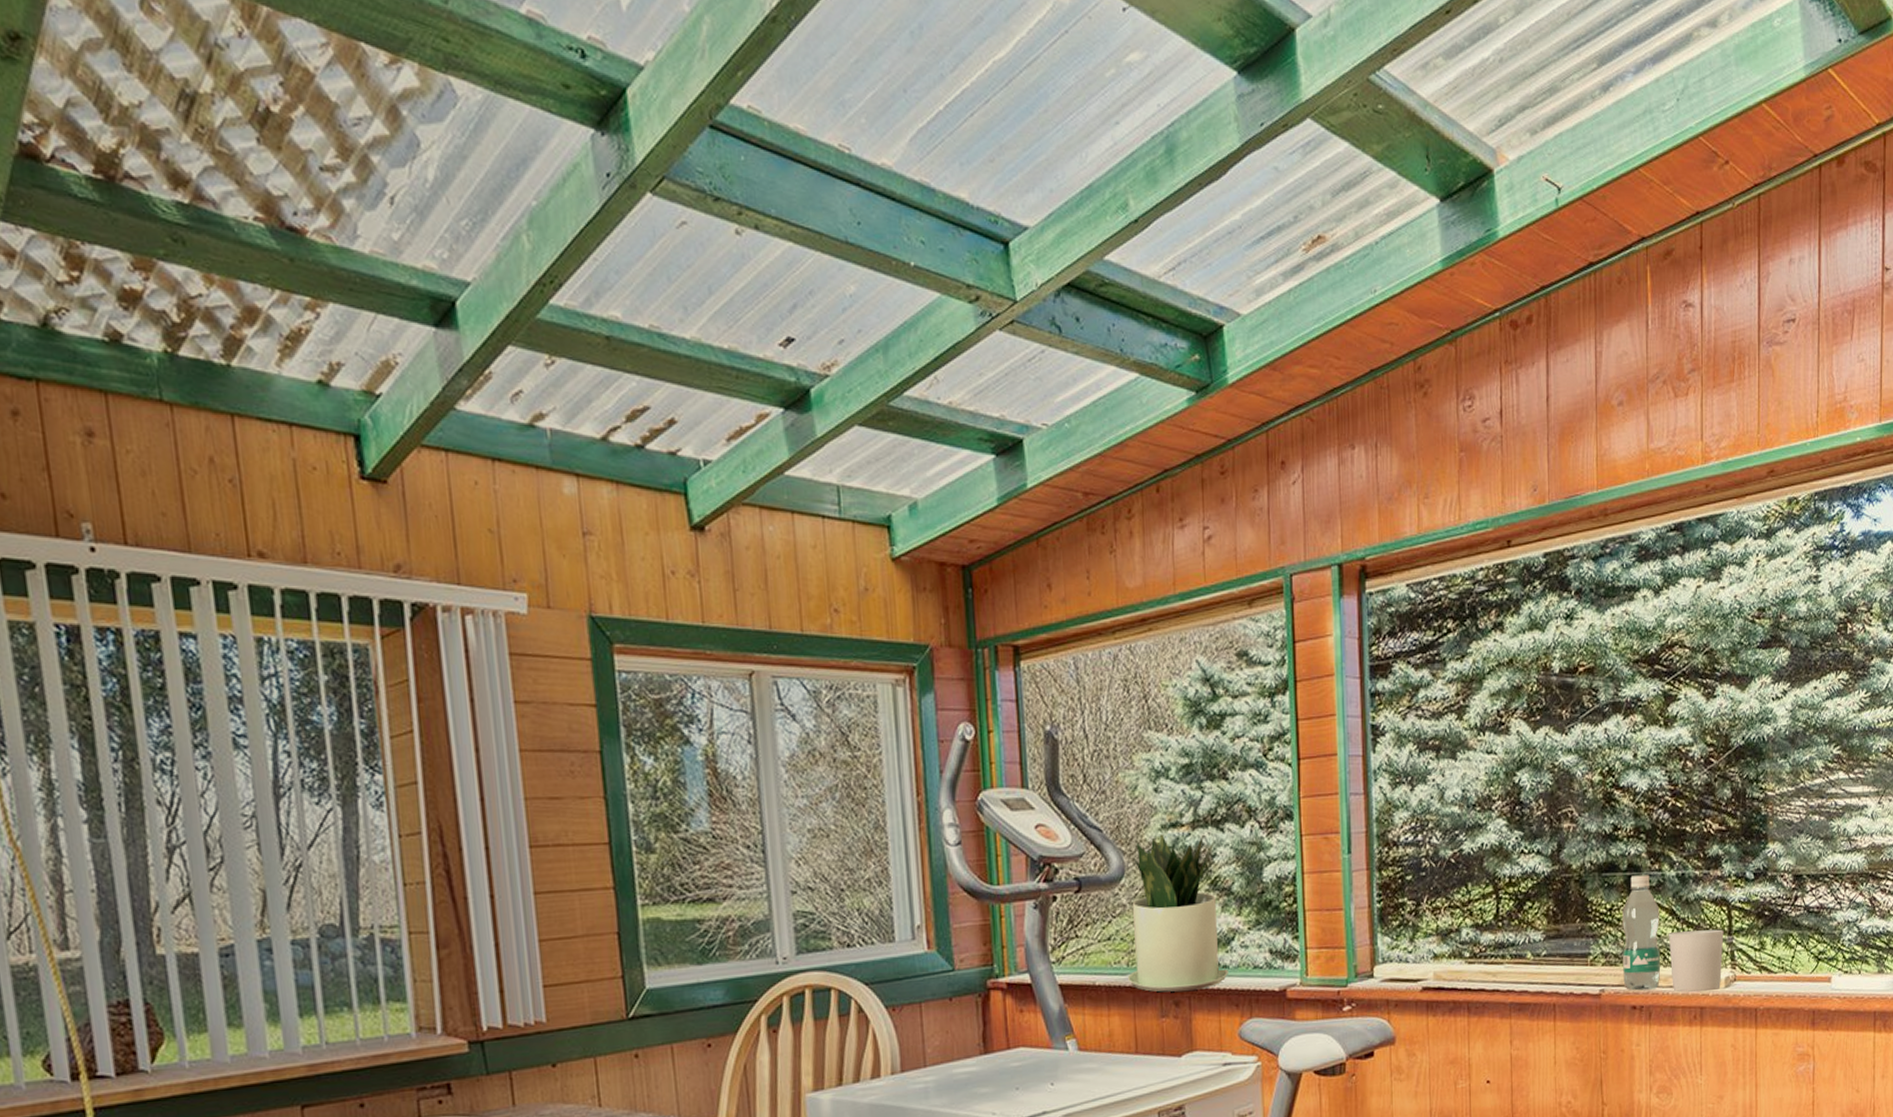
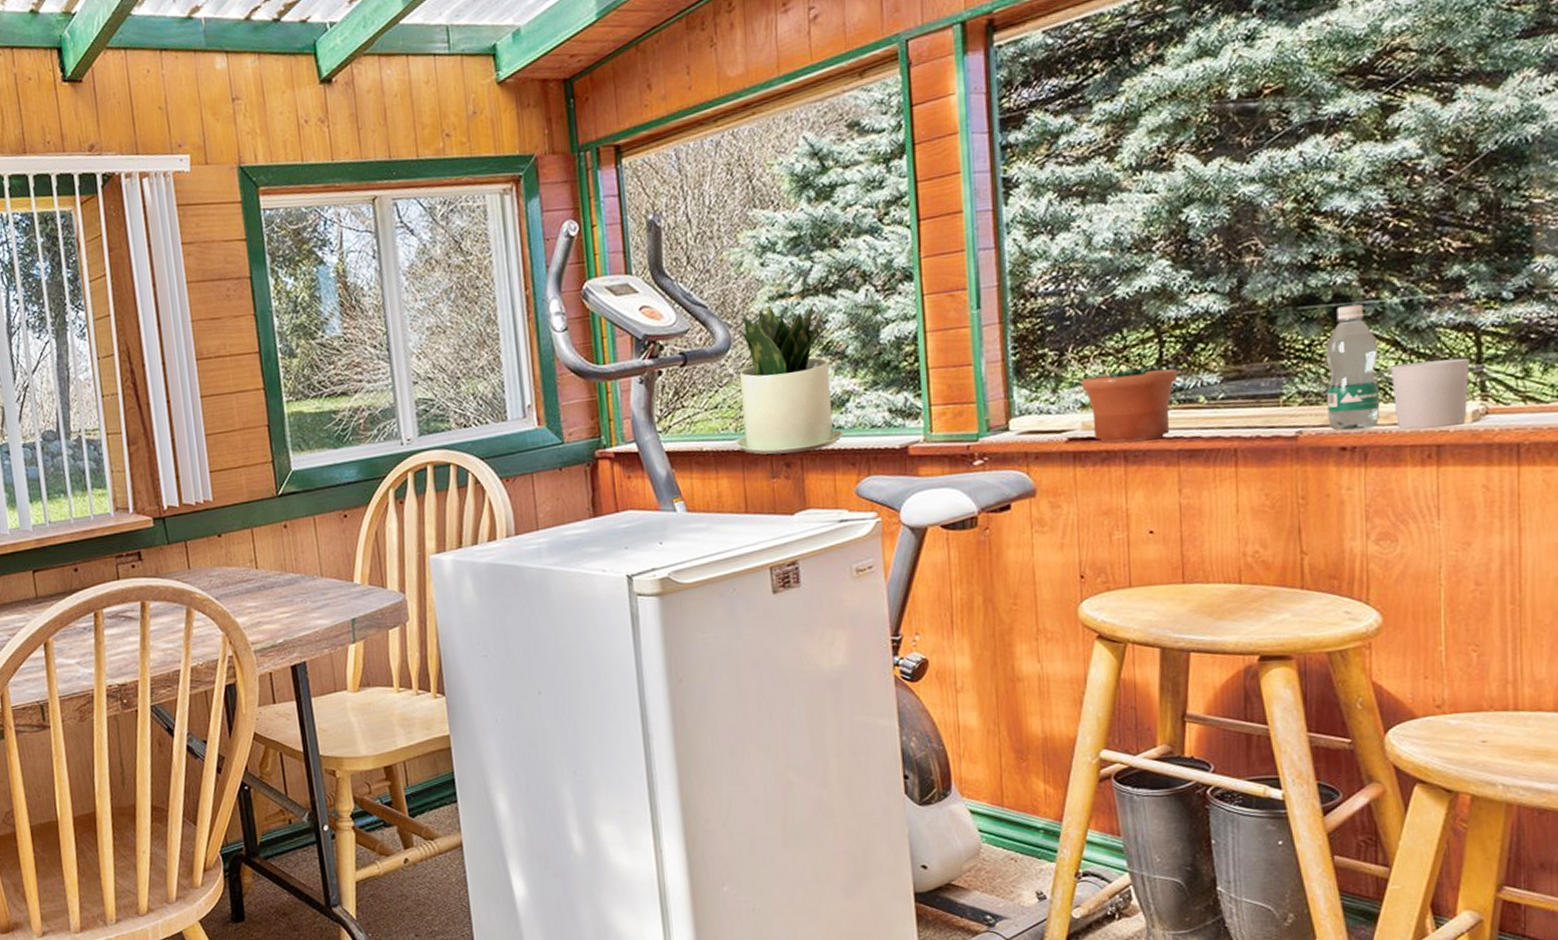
planter: none [1434,921,1511,995] -> present [1081,367,1178,444]

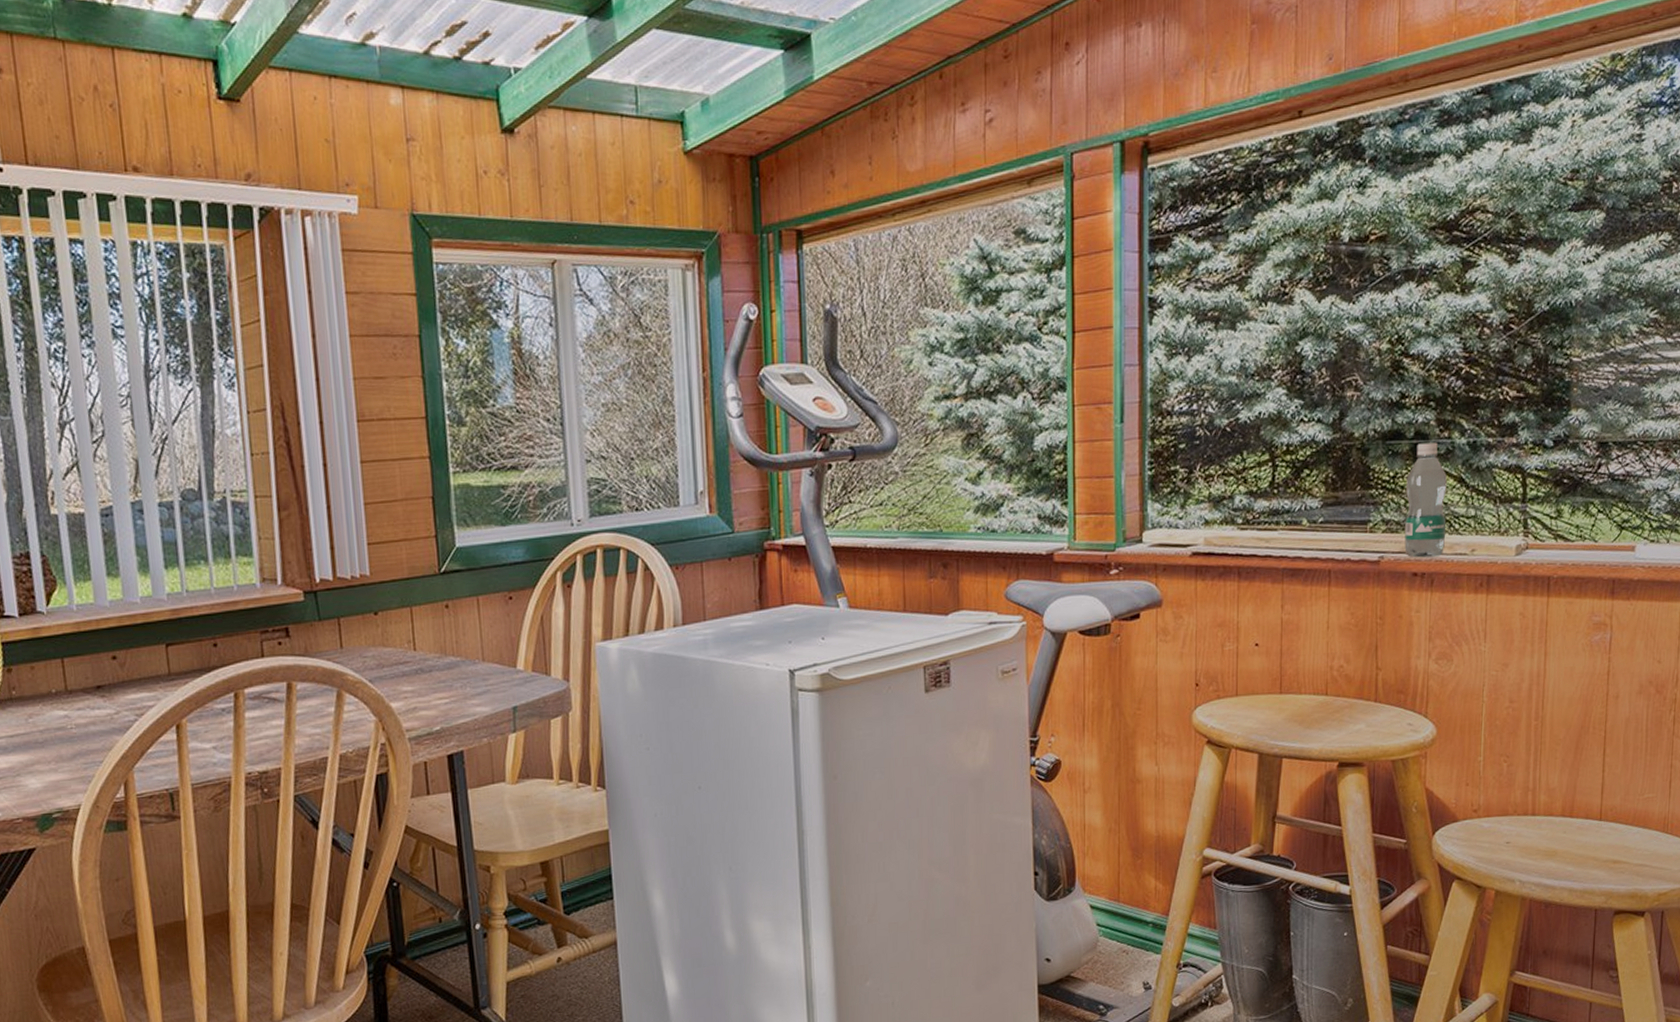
planter: present [735,302,843,455] -> none [897,405,996,555]
planter: present [1081,367,1178,444] -> none [1206,489,1286,560]
candle holder: present [1389,358,1470,430] -> none [1455,497,1517,560]

